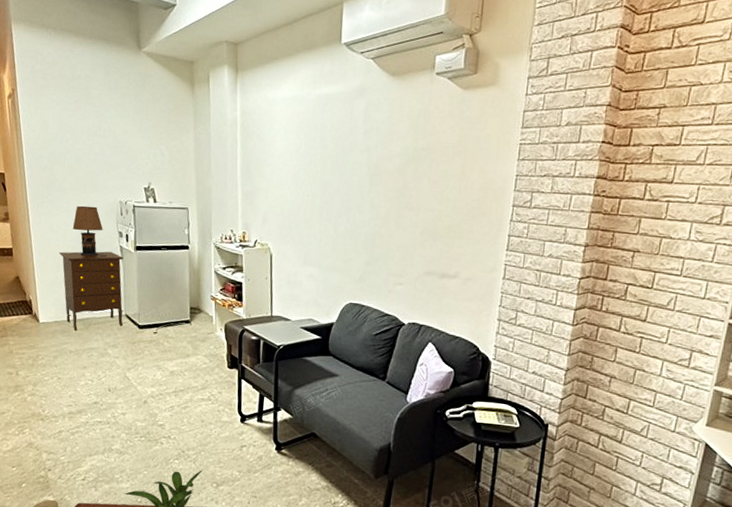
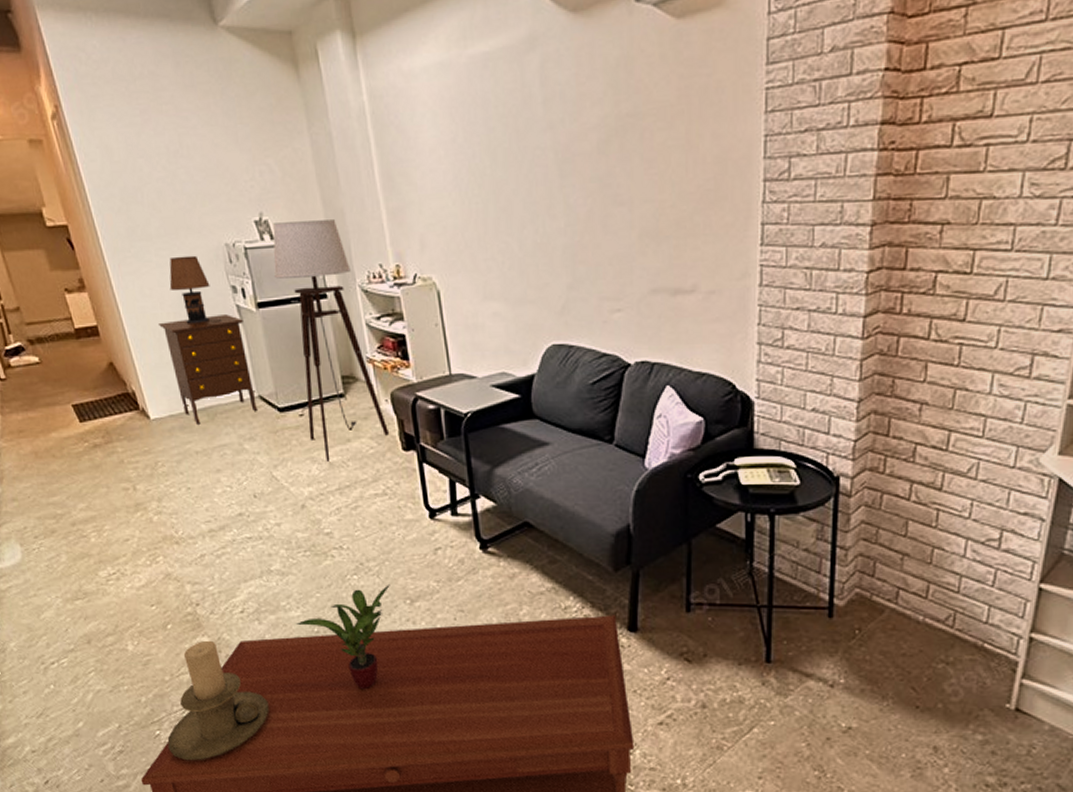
floor lamp: none [152,191,219,370] -> present [272,220,389,461]

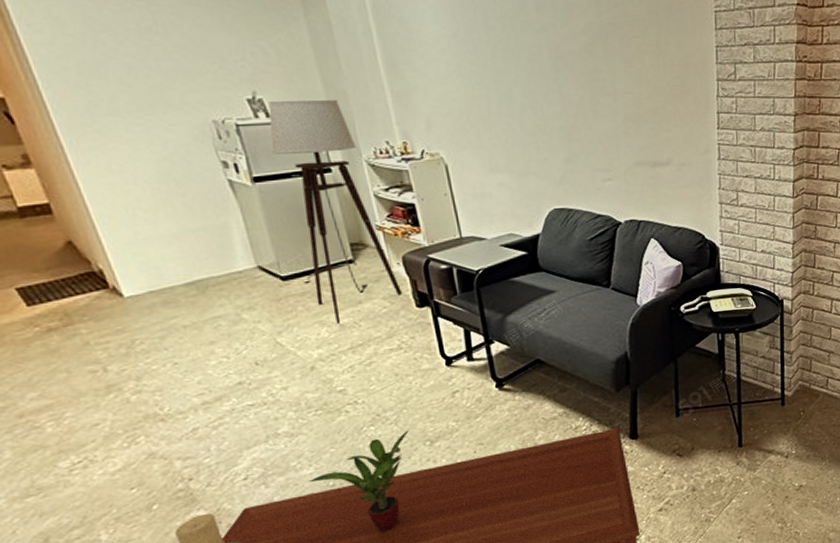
dresser: present [157,314,257,424] -> none [130,189,256,299]
table lamp: present [169,255,222,327] -> none [144,131,212,202]

